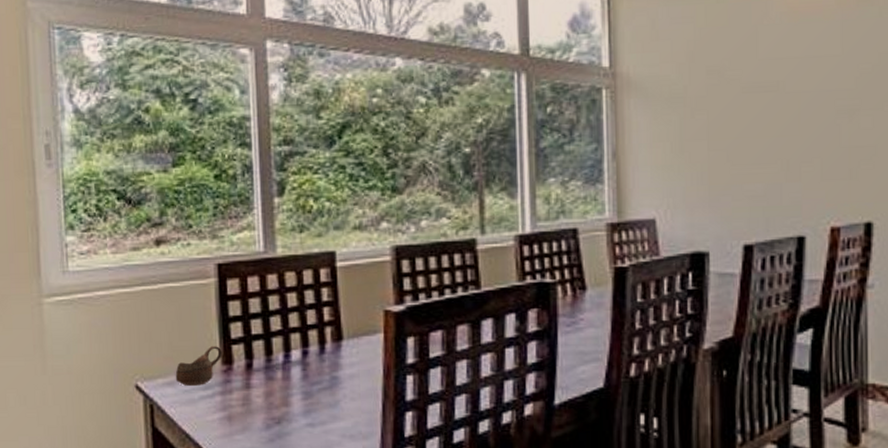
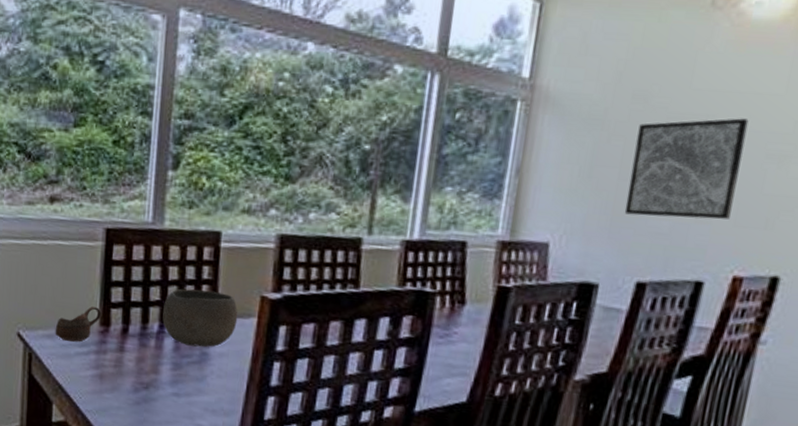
bowl: none [286,312,364,372] -> present [162,288,238,348]
wall art: none [718,80,816,182] -> present [624,118,749,220]

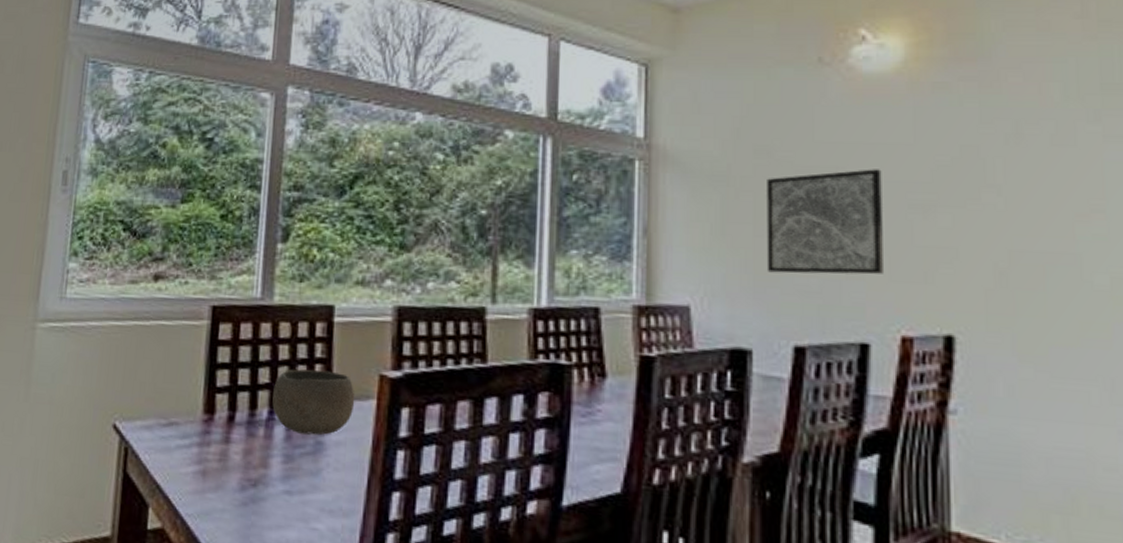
cup: present [55,307,102,342] -> none [154,392,206,434]

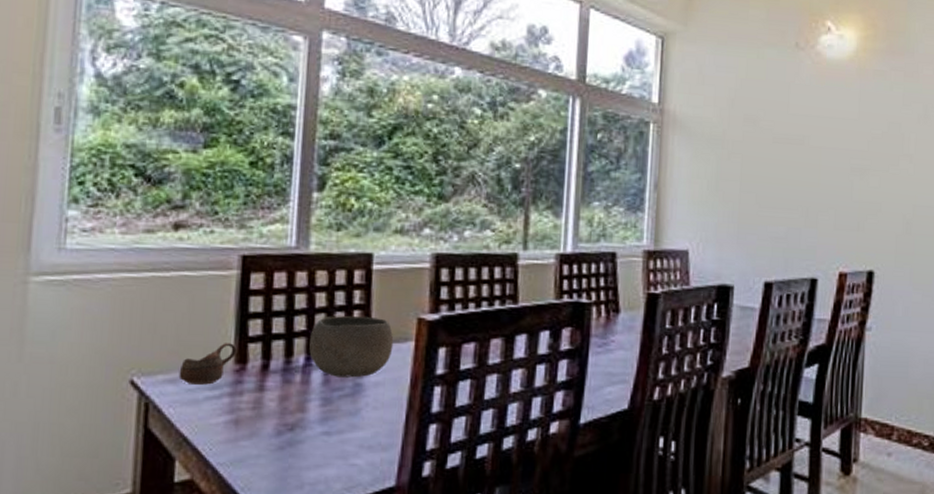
cup: none [154,392,206,434] -> present [178,343,237,385]
wall art: present [767,169,883,275] -> none [748,138,835,224]

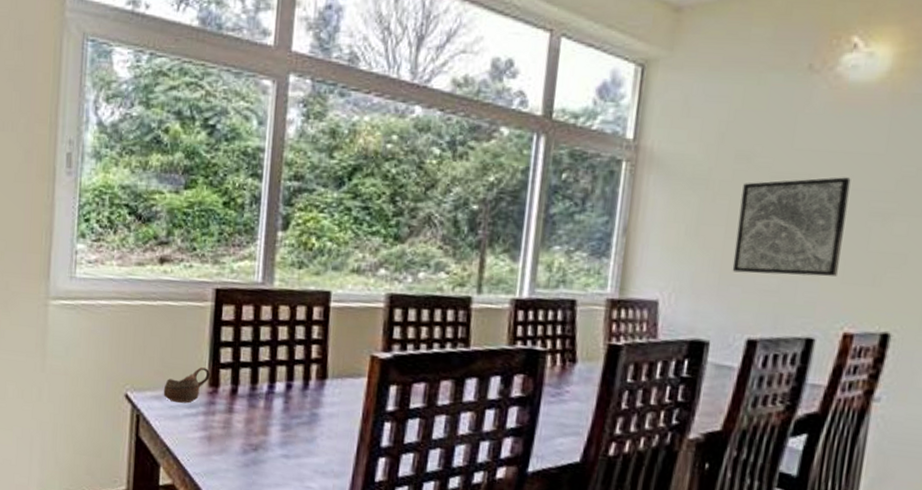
bowl: present [309,315,394,378] -> none [272,348,348,408]
wall art: none [748,138,835,224] -> present [732,177,851,277]

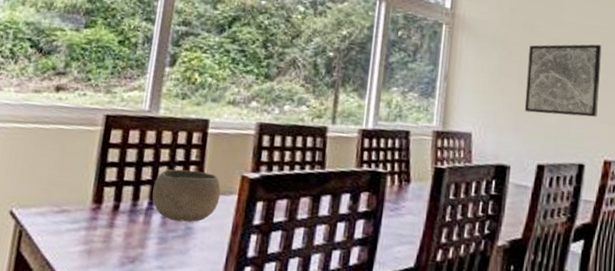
cup: present [163,367,210,404] -> none [47,185,95,219]
bowl: none [272,348,348,408] -> present [152,169,221,223]

